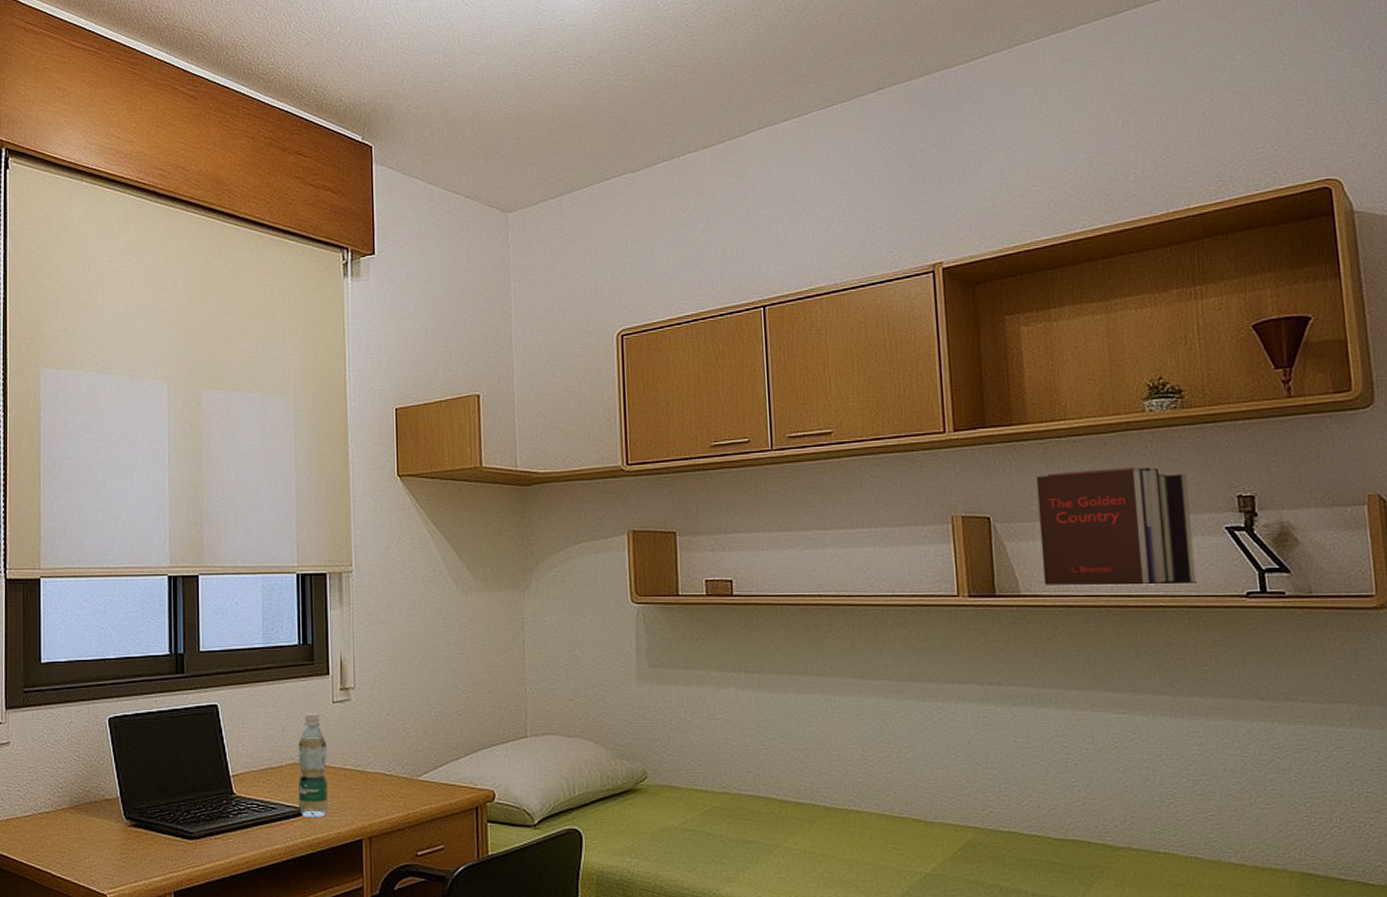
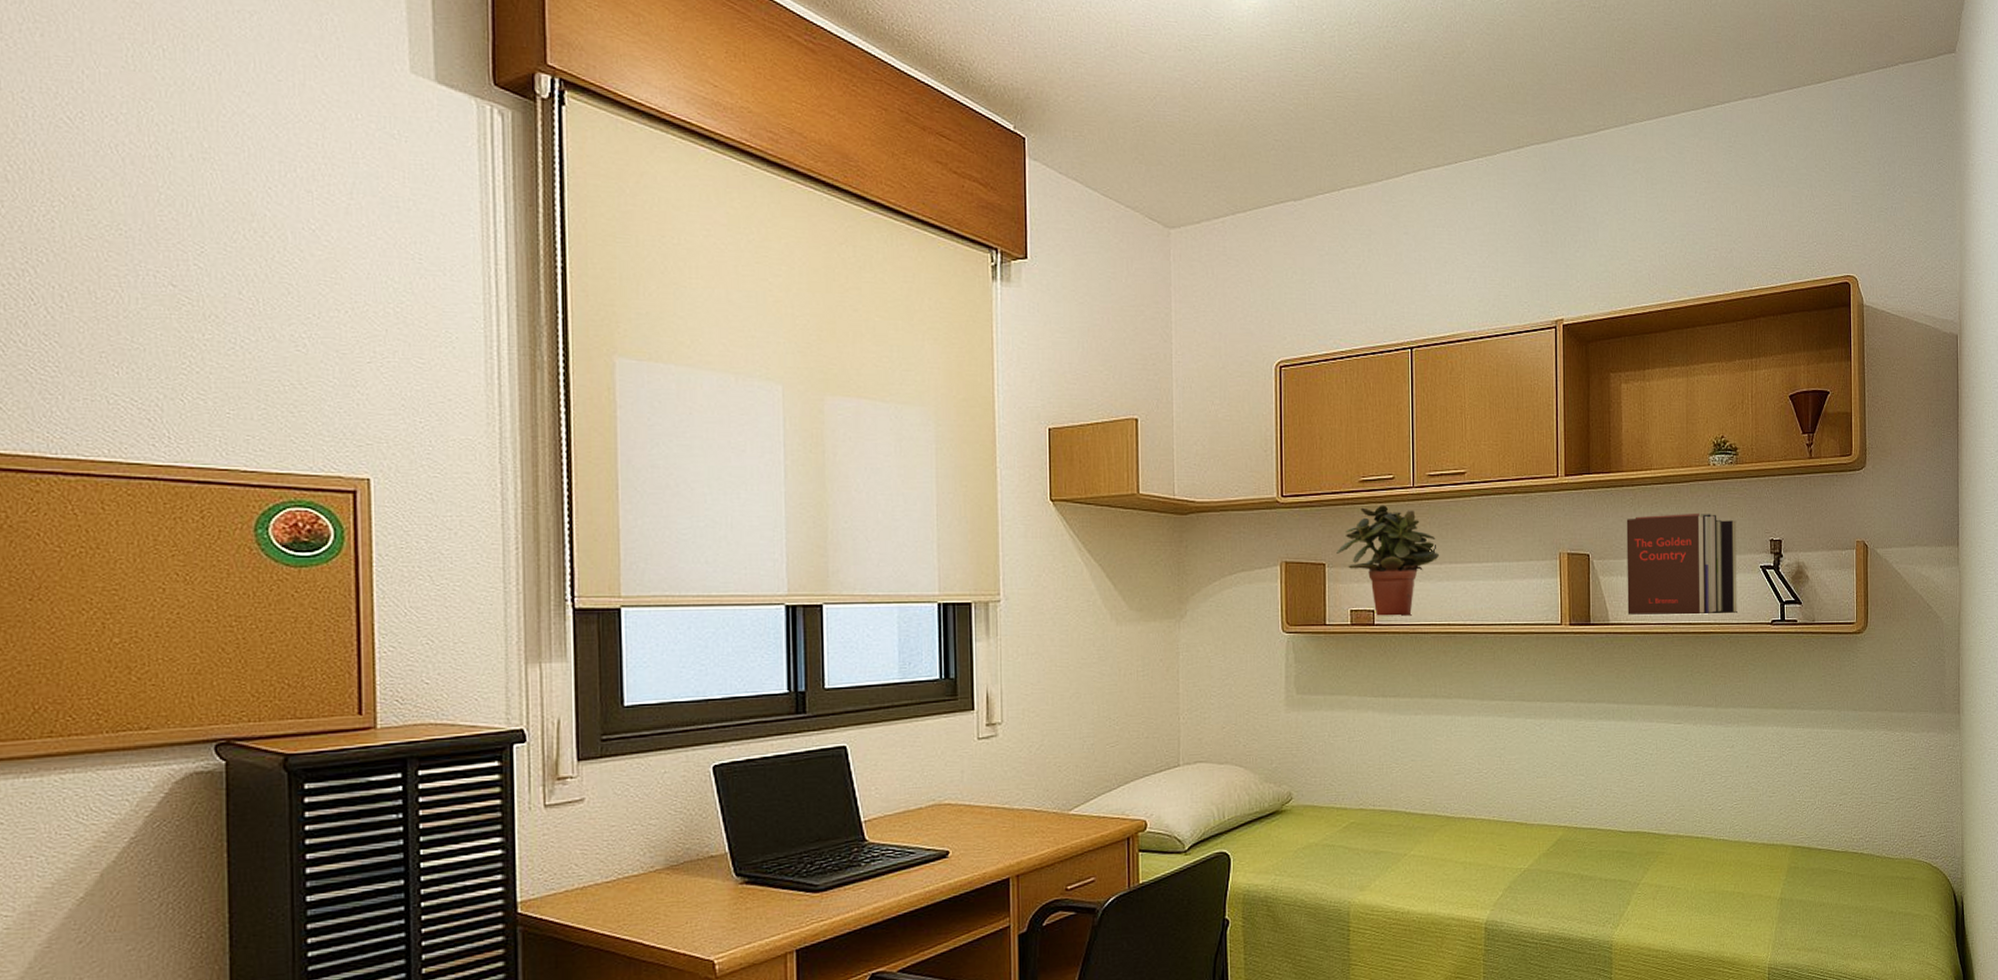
bottle: present [298,713,328,817] -> none [939,750,972,860]
potted plant: none [688,469,804,587] -> present [1337,505,1439,616]

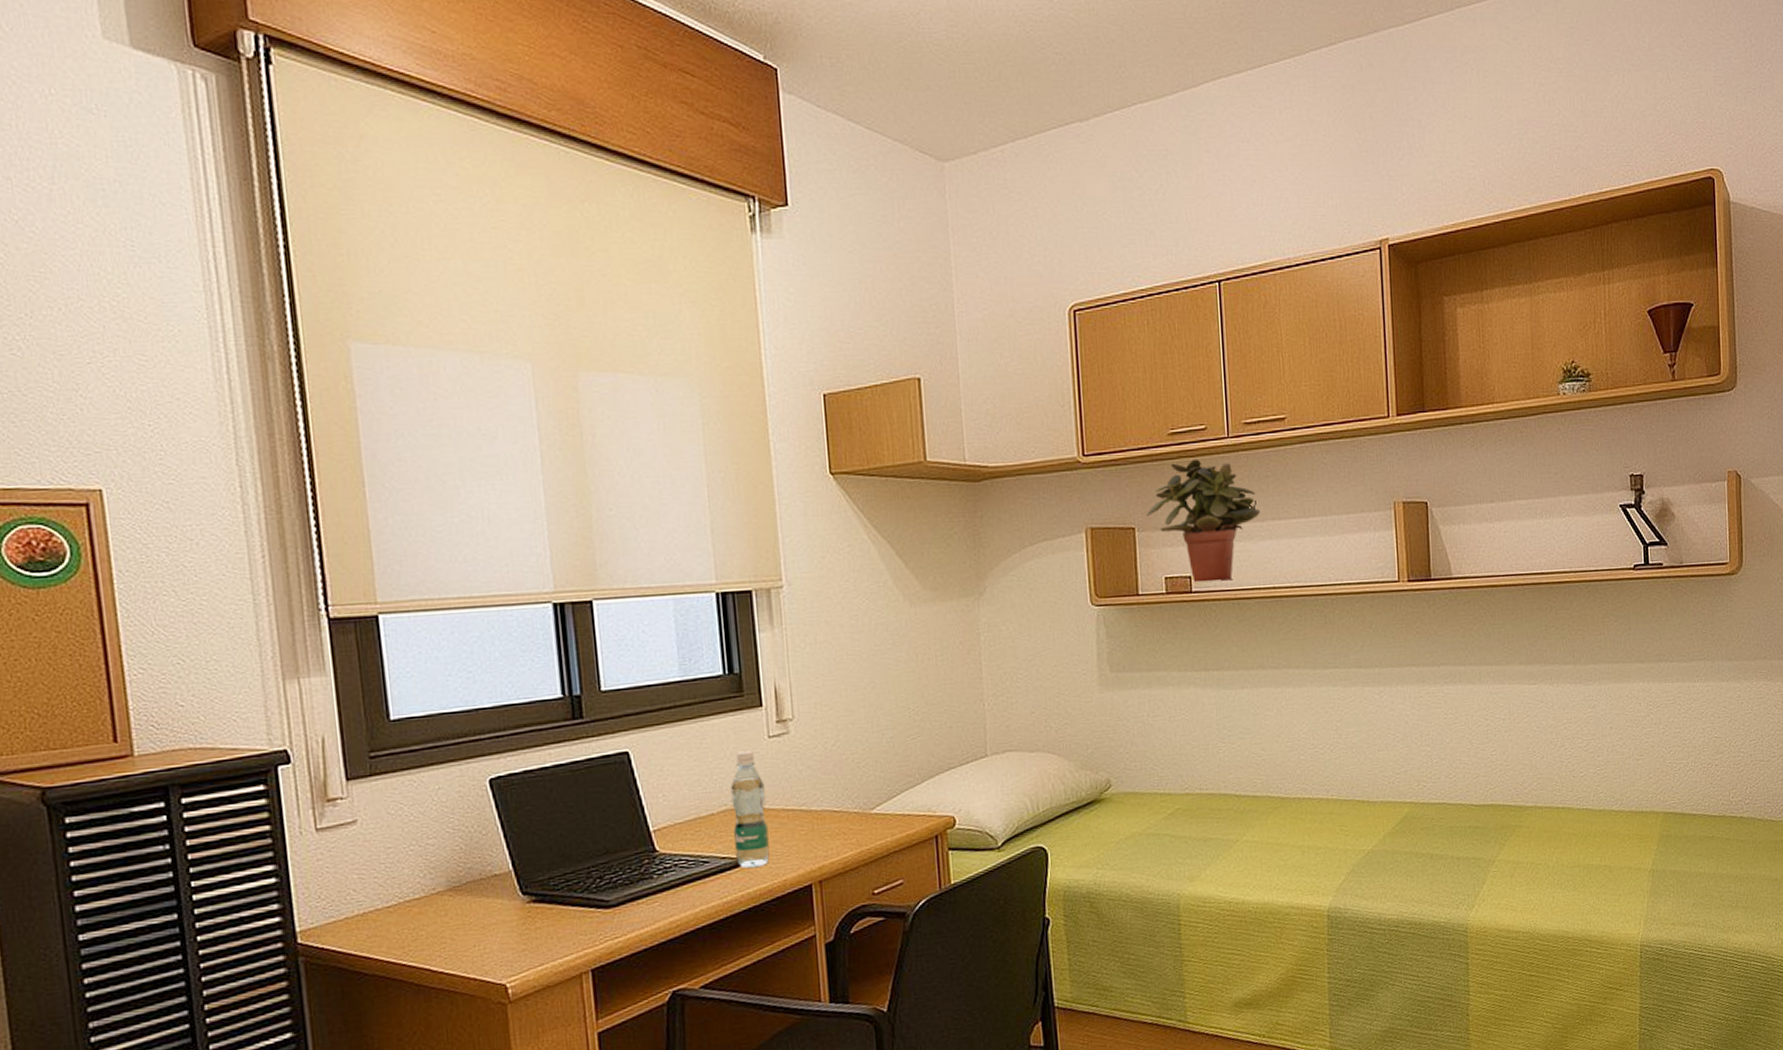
bottle: none [939,750,972,860] -> present [730,750,770,868]
books: present [1626,514,1737,615] -> none [1467,449,1595,567]

